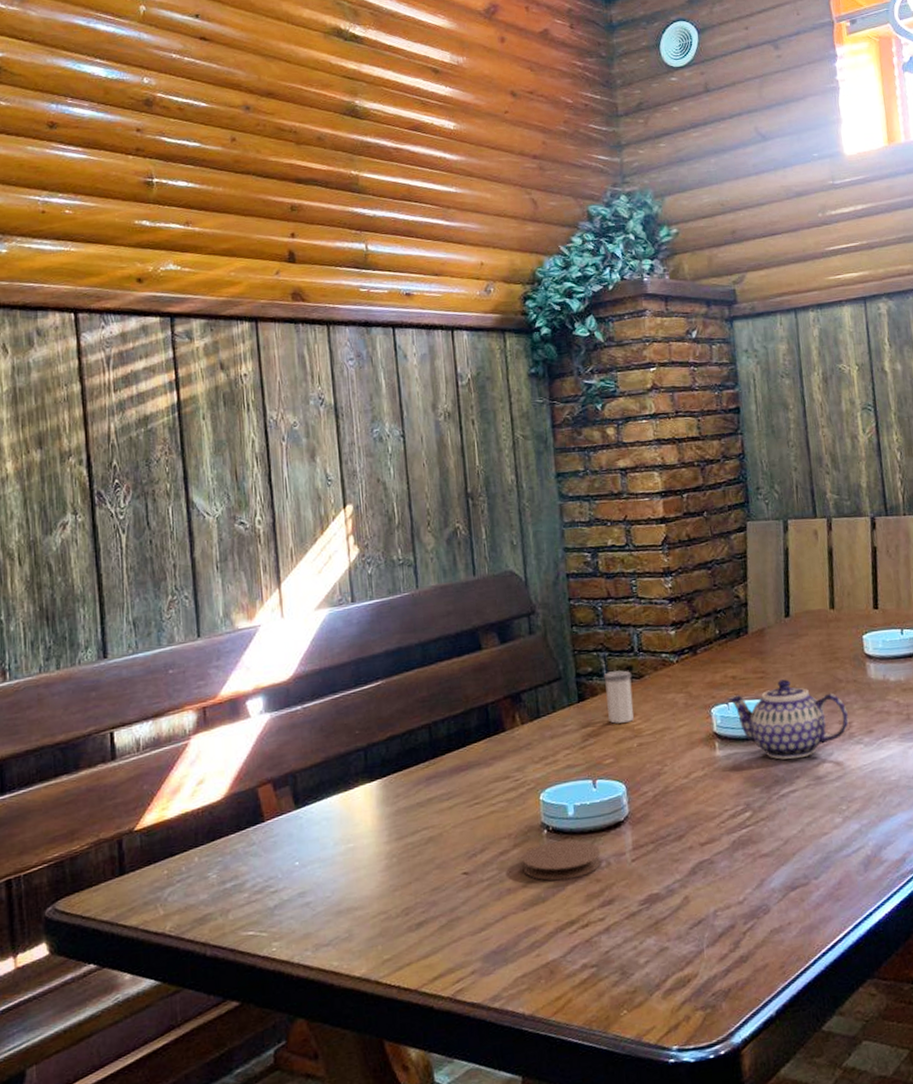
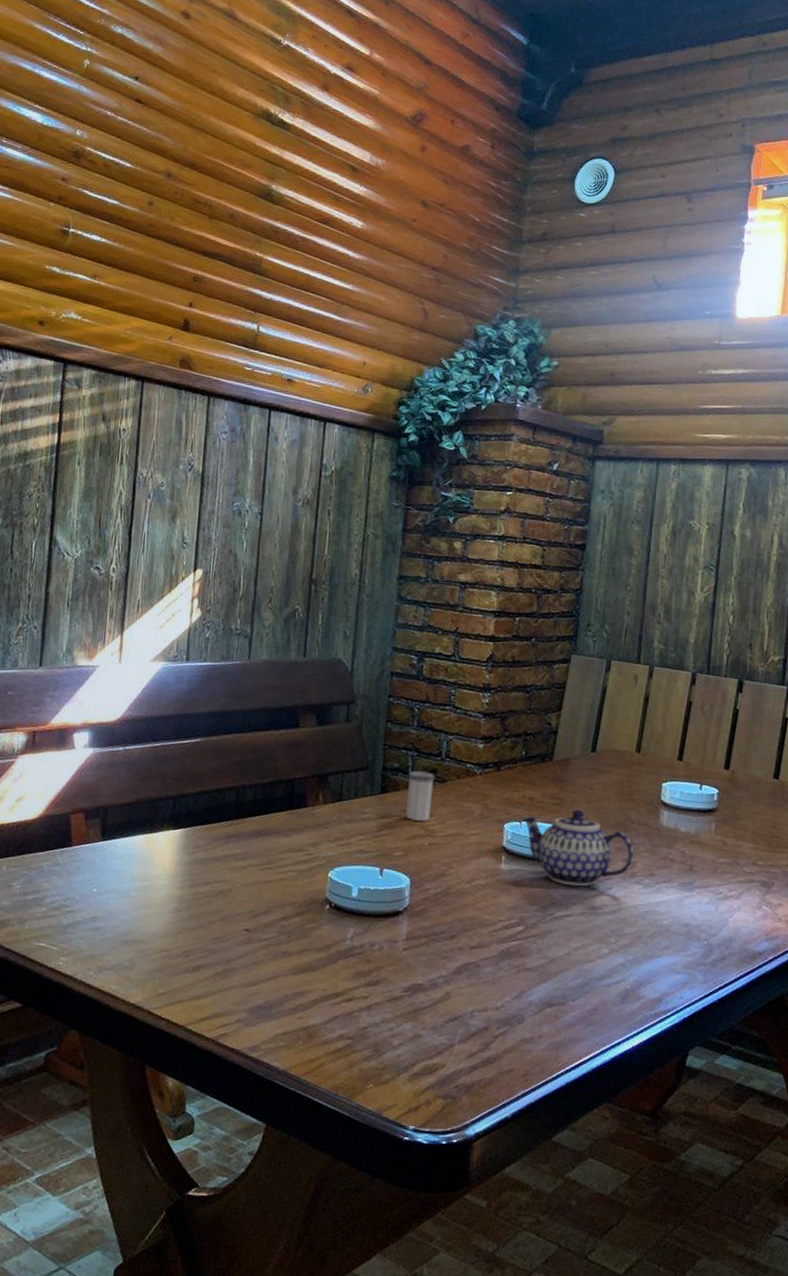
coaster: present [522,840,601,881] -> none [300,917,376,955]

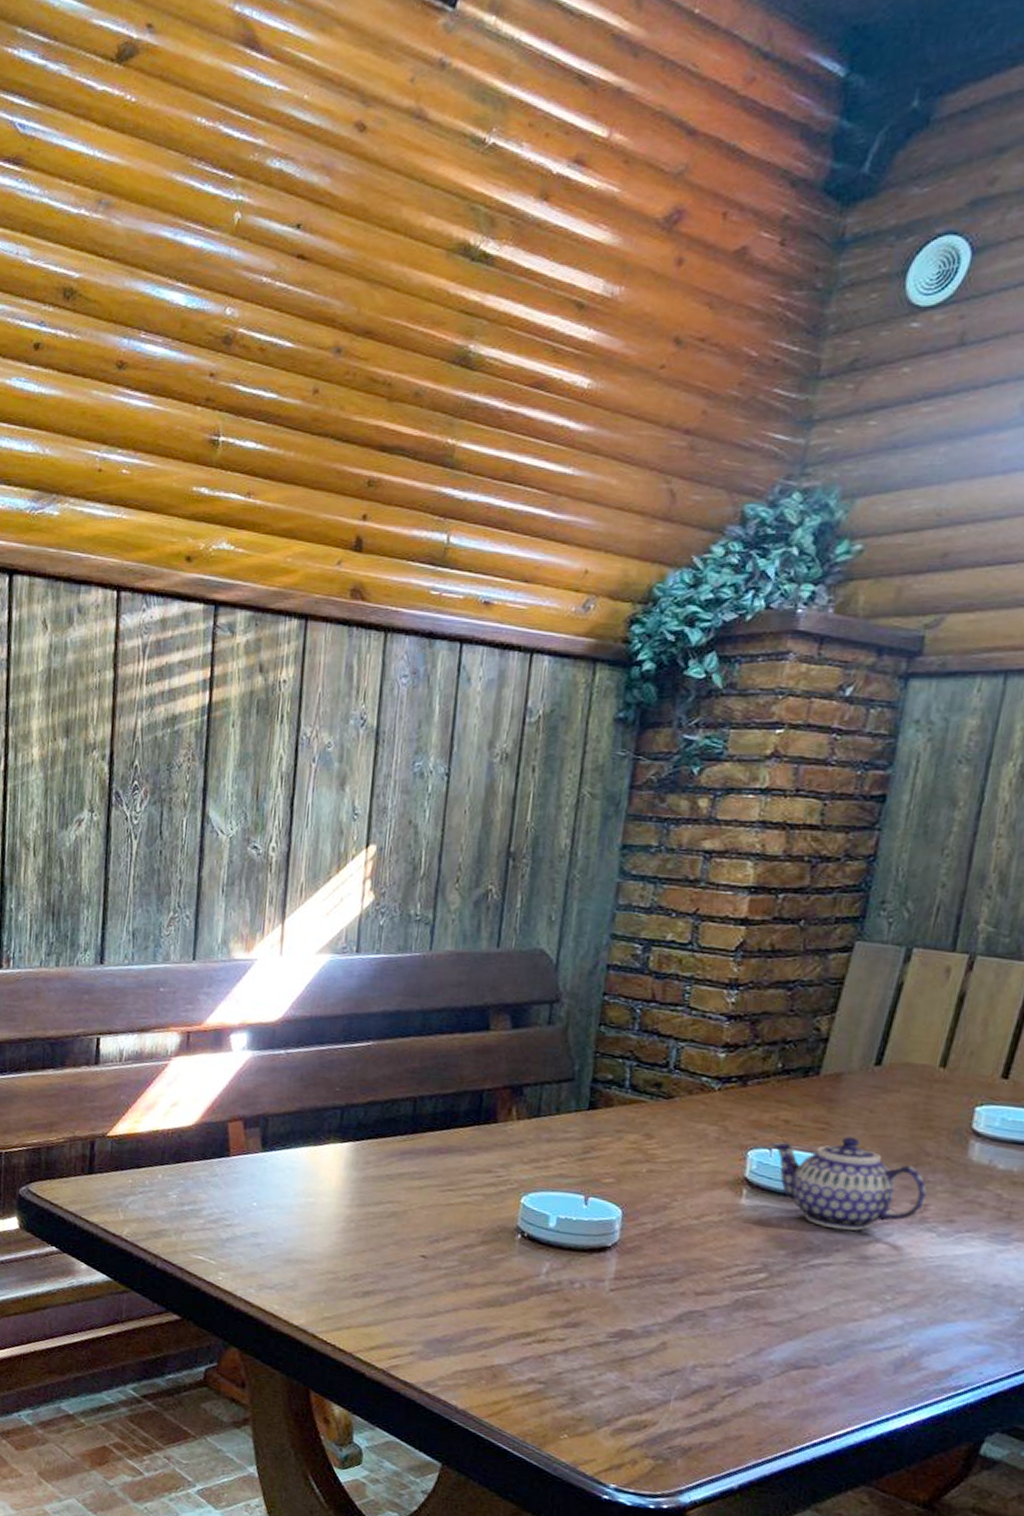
salt shaker: present [406,771,435,821] -> none [619,1084,660,1144]

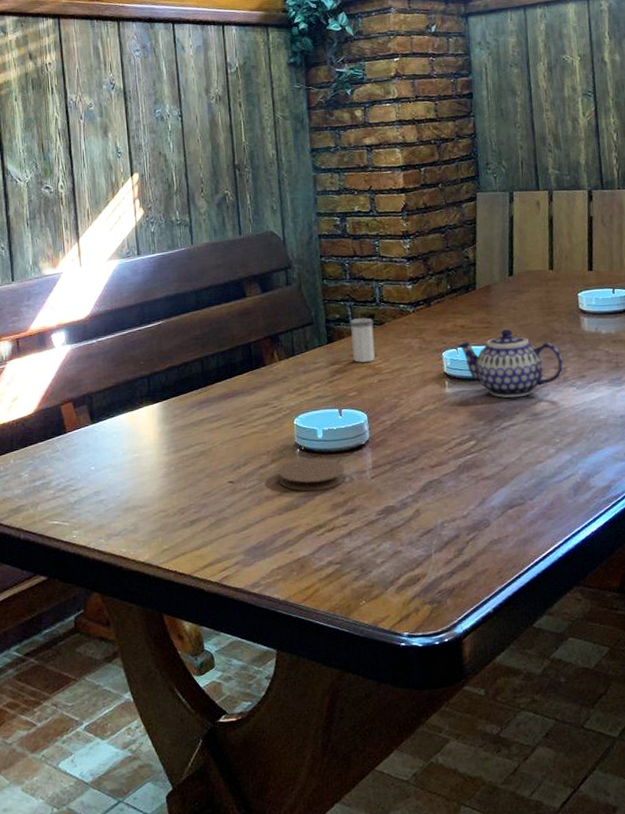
coaster: none [485,1248,577,1292] -> present [278,458,345,492]
salt shaker: none [619,1084,660,1144] -> present [349,318,375,363]

